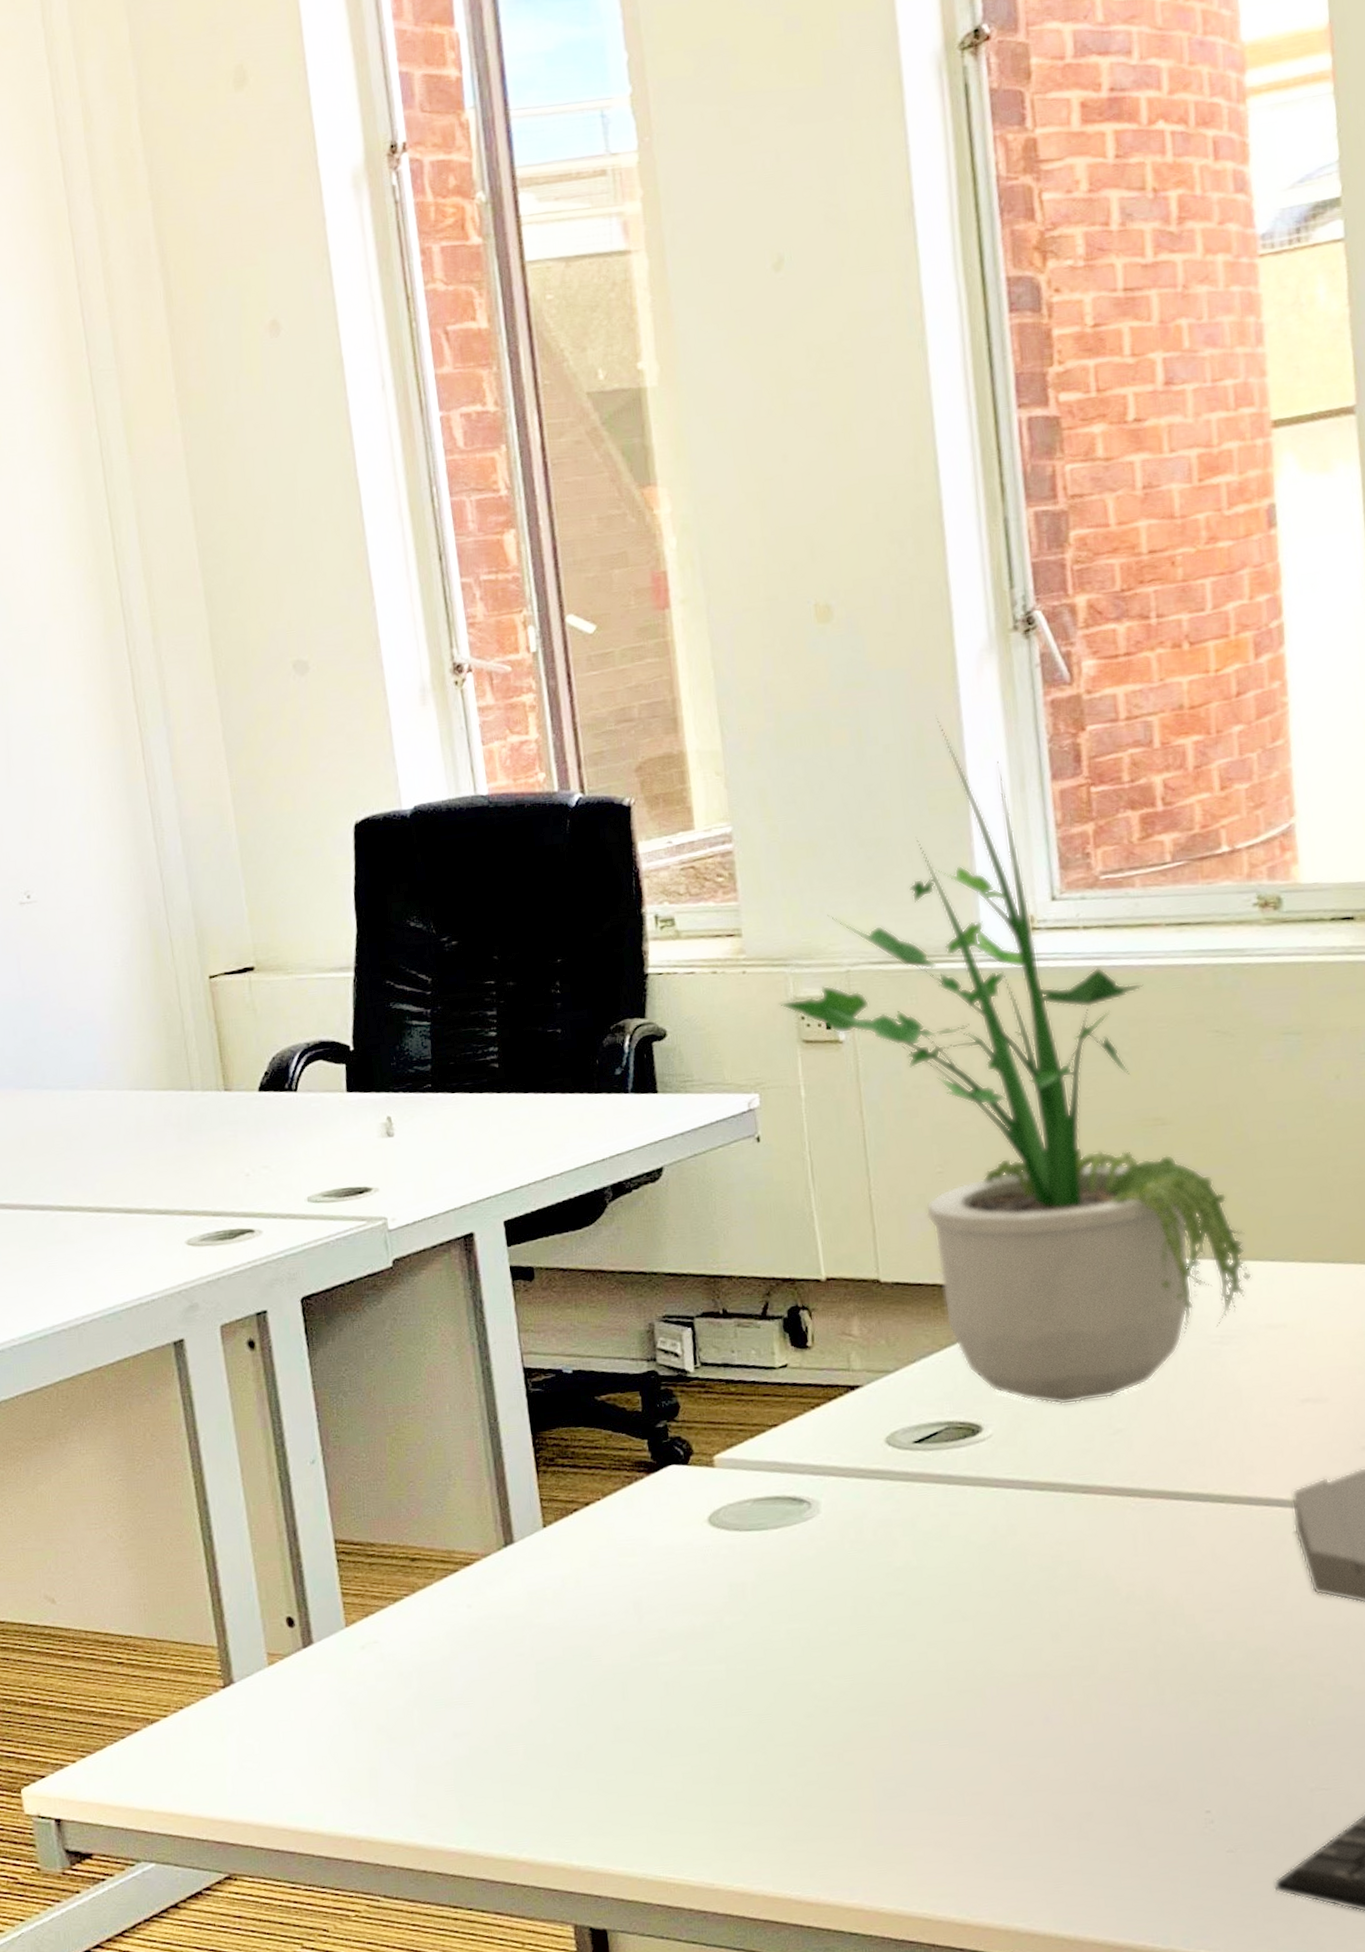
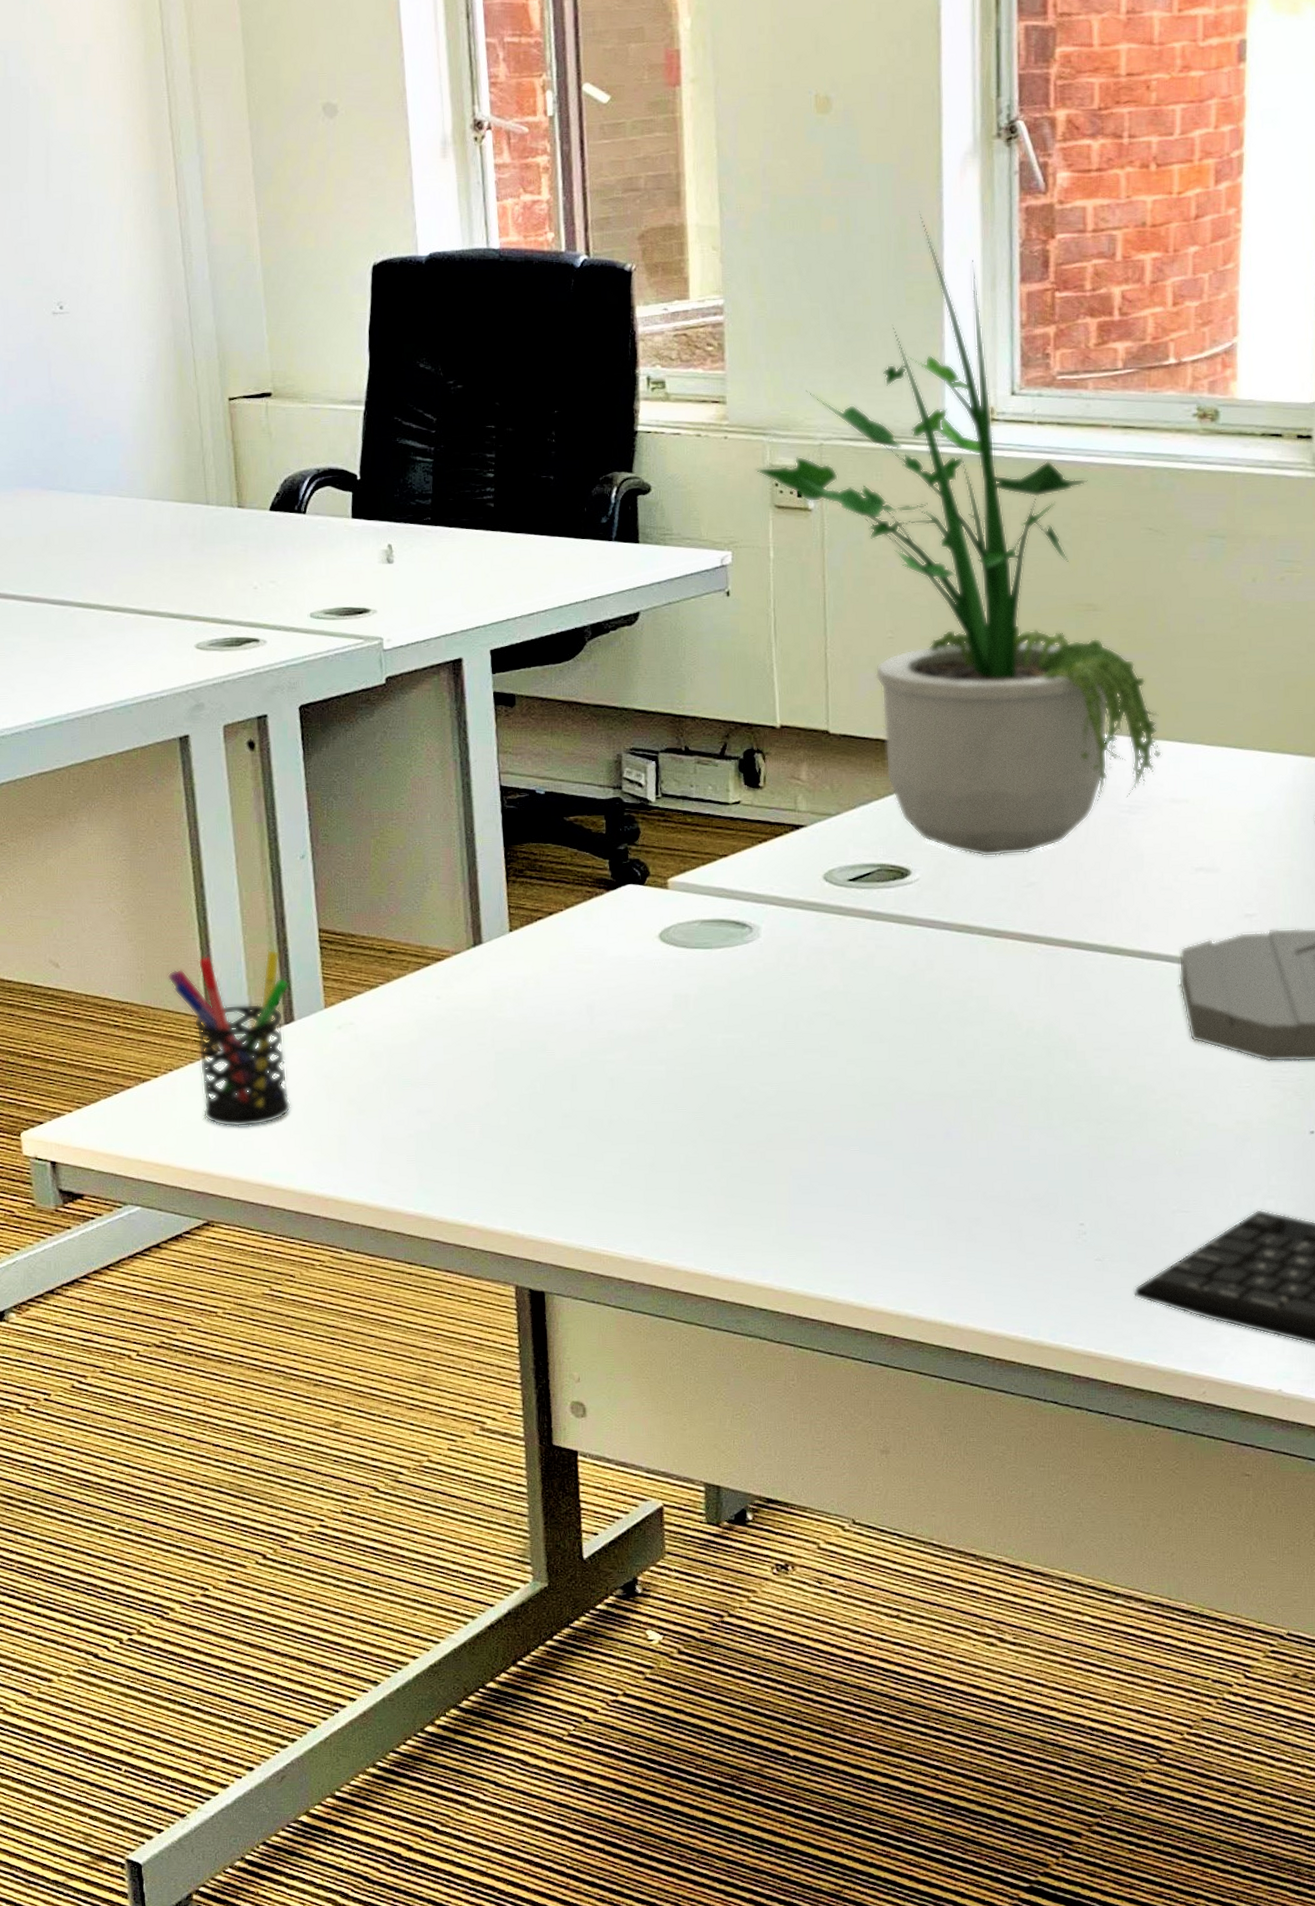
pen holder: none [172,1566,315,1767] -> present [167,949,291,1128]

